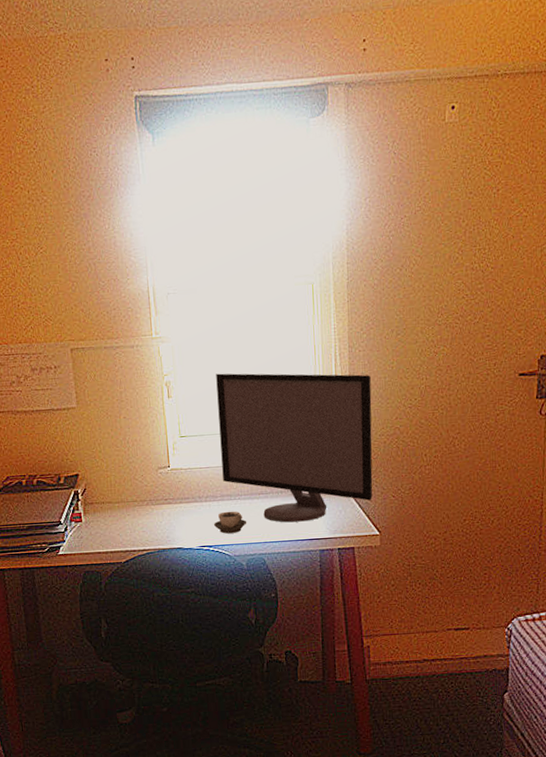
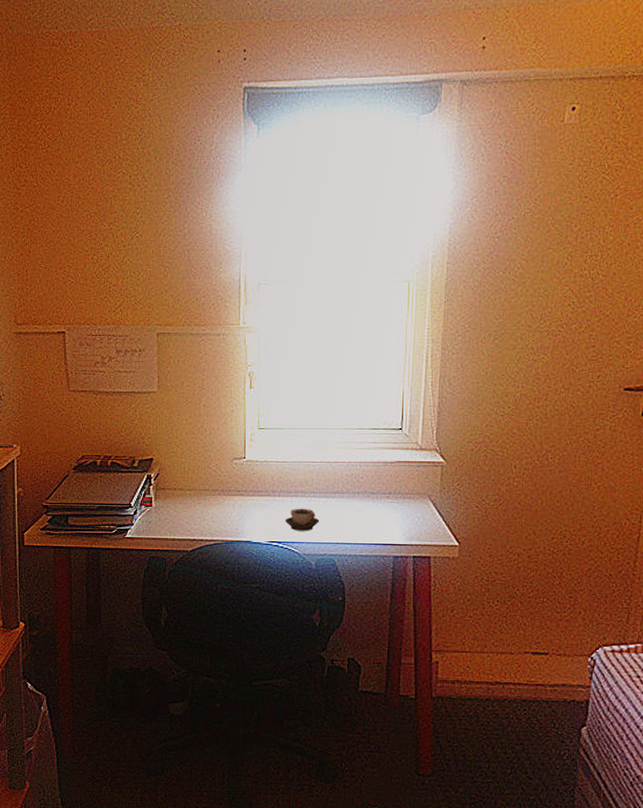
computer monitor: present [216,373,373,523] -> none [299,367,463,525]

